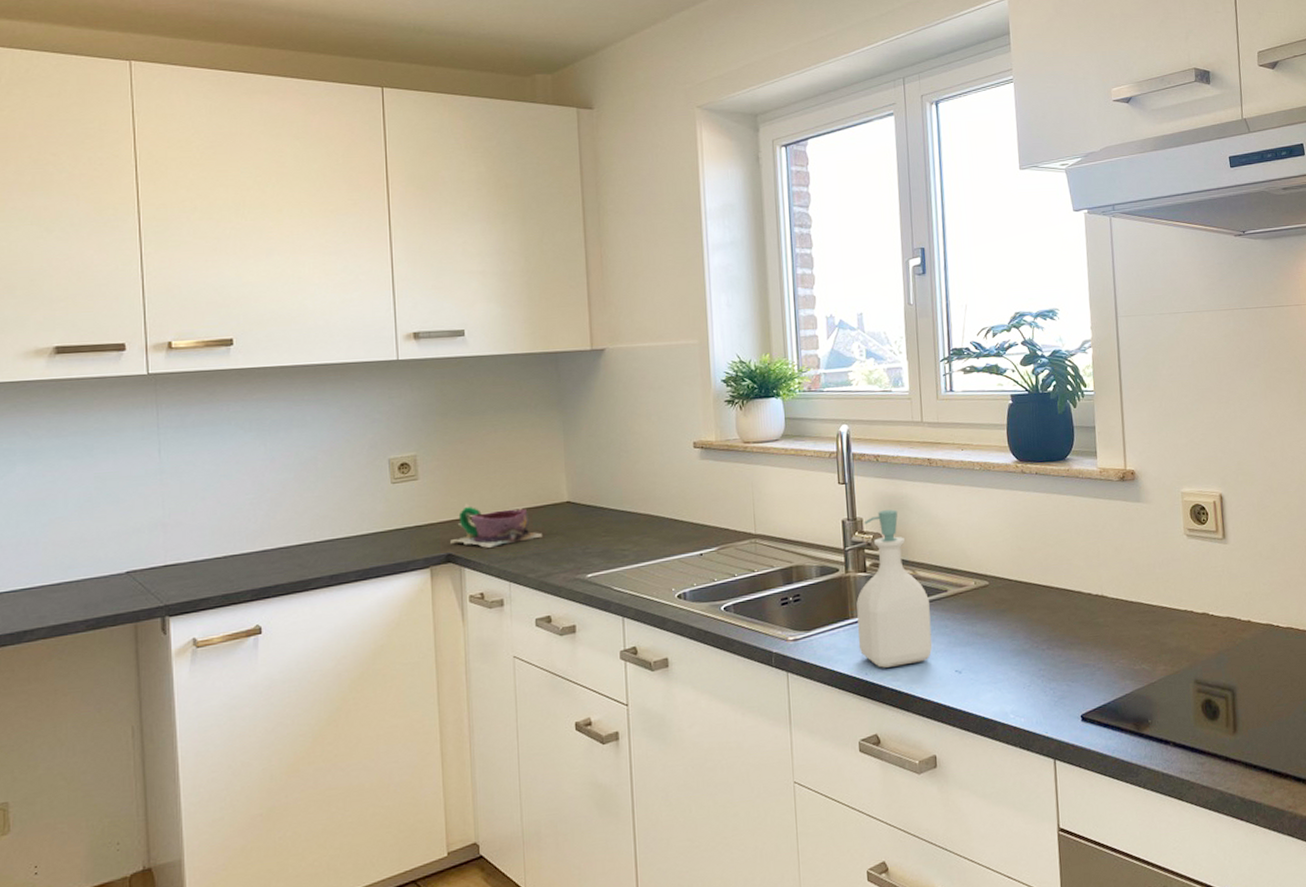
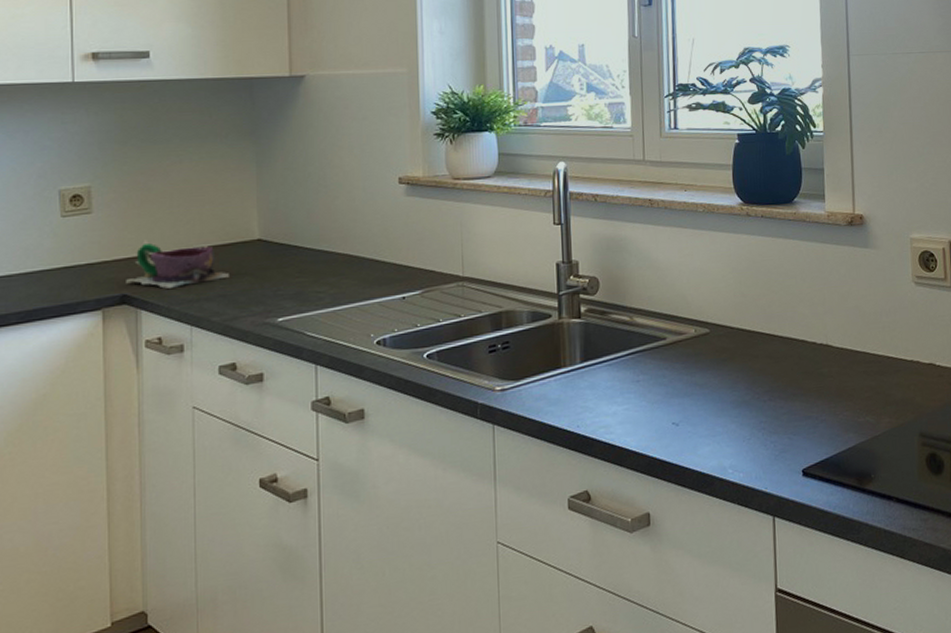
soap bottle: present [856,509,933,668] -> none [569,252,649,420]

